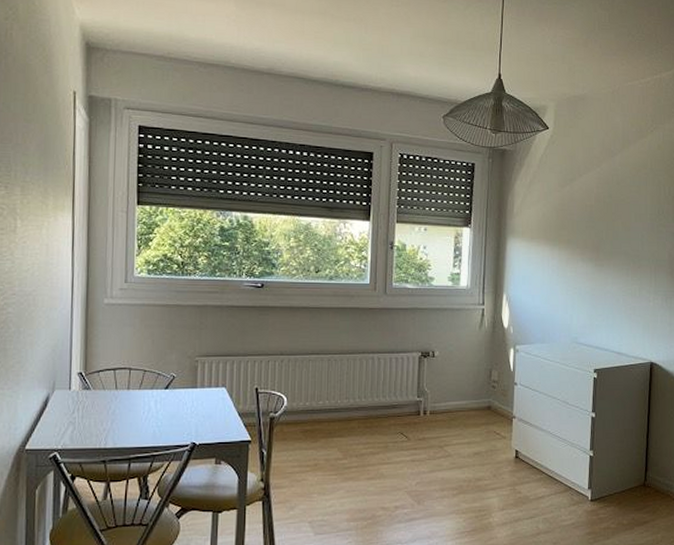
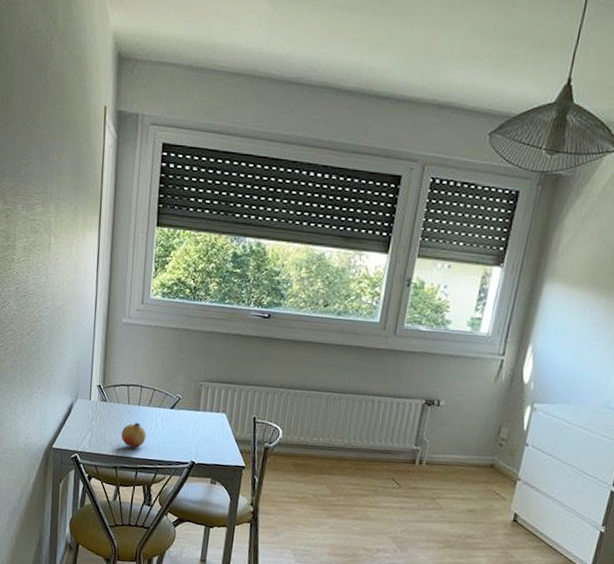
fruit: none [109,408,139,437] -> present [121,422,146,448]

